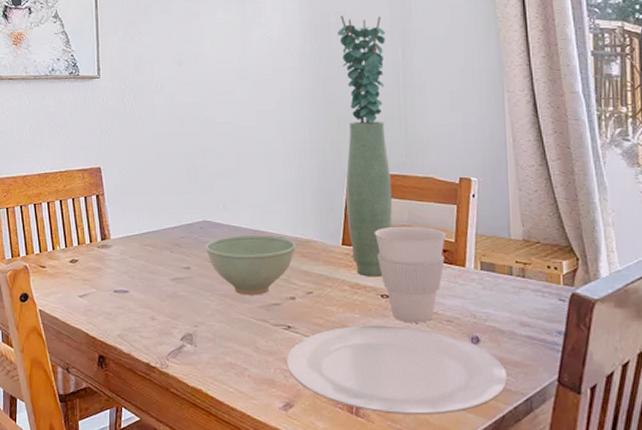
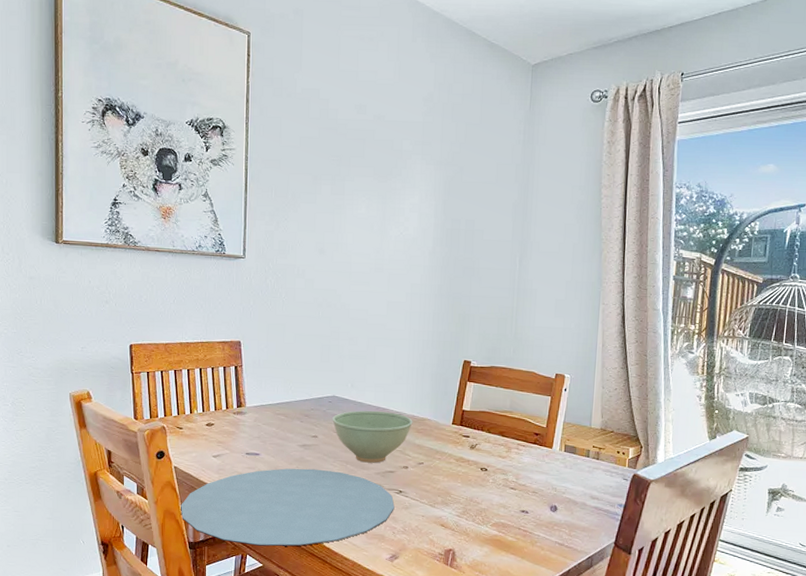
placemat: none [48,305,284,397] -> present [181,468,395,547]
plate: present [287,325,507,416] -> none [396,493,575,568]
vase: present [337,15,393,277] -> none [458,223,507,453]
cup: present [374,226,446,323] -> none [480,411,540,493]

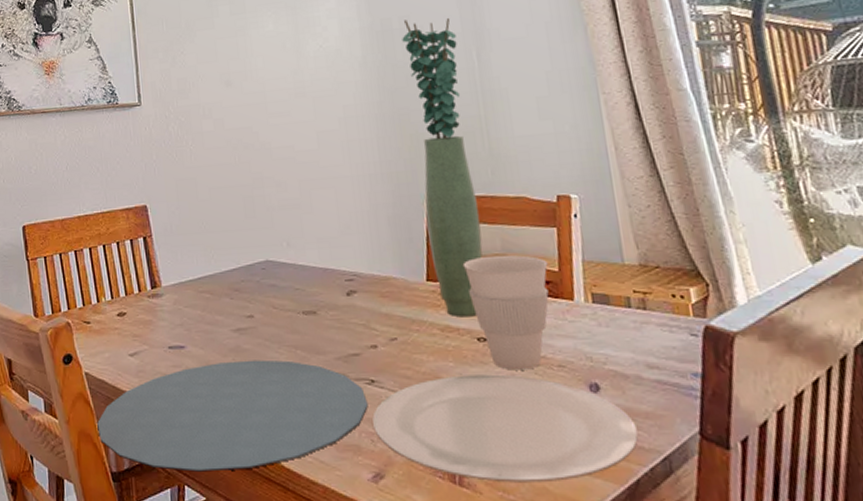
bowl: present [332,410,413,463] -> none [269,273,374,345]
plate: none [396,493,575,568] -> present [372,374,638,483]
vase: none [458,223,507,453] -> present [402,17,483,318]
cup: none [480,411,540,493] -> present [462,254,549,370]

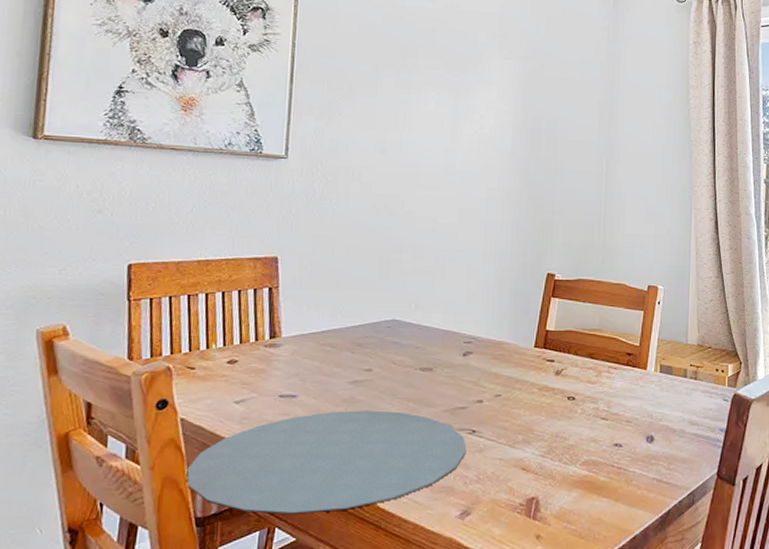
plate: present [372,374,638,483] -> none [468,427,675,516]
vase: present [402,17,483,318] -> none [541,122,593,379]
cup: present [462,254,549,370] -> none [566,330,632,424]

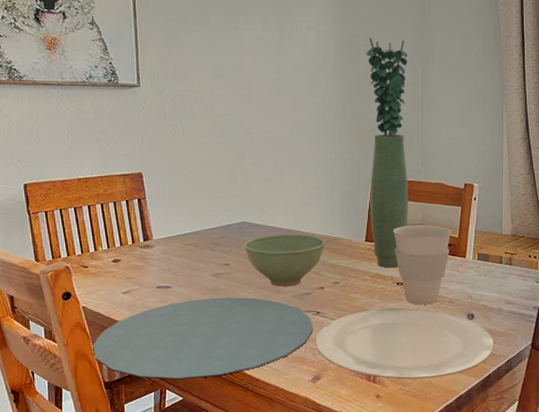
bowl: none [391,335,489,399] -> present [243,233,326,287]
plate: none [468,427,675,516] -> present [316,307,493,380]
vase: none [541,122,593,379] -> present [366,38,409,268]
cup: none [566,330,632,424] -> present [392,224,452,305]

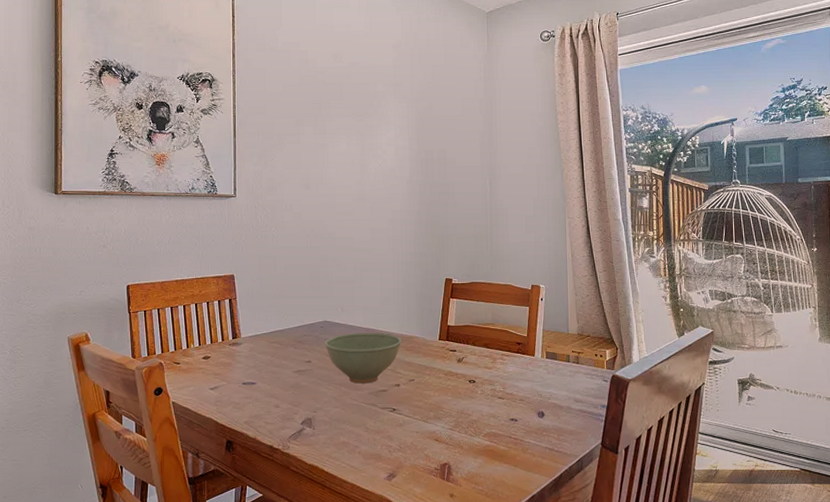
placemat: present [92,297,313,380] -> none [179,393,389,476]
plate: present [316,307,493,380] -> none [392,405,564,478]
vase: present [366,38,409,268] -> none [439,152,480,366]
cup: present [392,224,452,305] -> none [464,324,521,403]

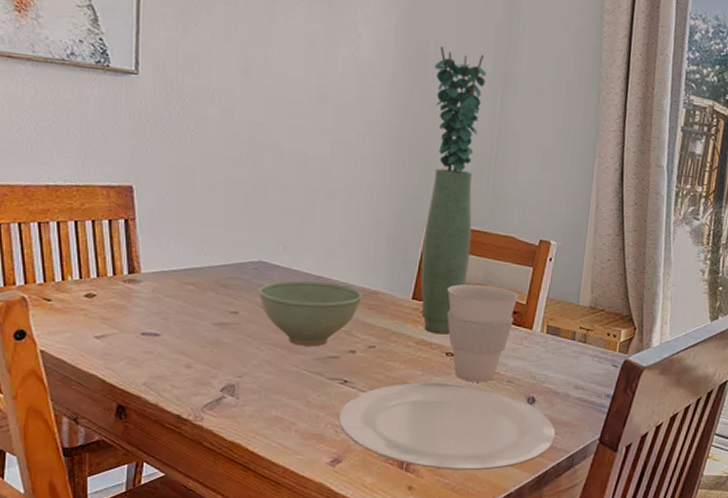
plate: none [392,405,564,478] -> present [339,382,555,471]
vase: none [439,152,480,366] -> present [420,46,486,335]
cup: none [464,324,521,403] -> present [446,283,519,383]

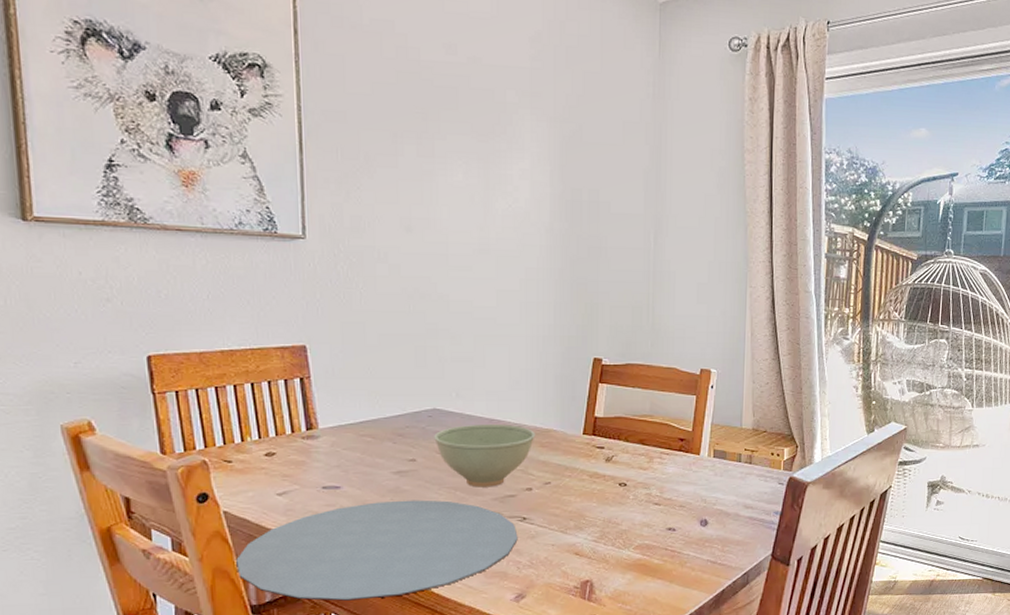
placemat: none [50,353,338,452] -> present [236,500,518,601]
plate: present [339,382,555,471] -> none [521,512,729,597]
vase: present [420,46,486,335] -> none [589,193,638,466]
cup: present [446,283,519,383] -> none [615,415,685,510]

